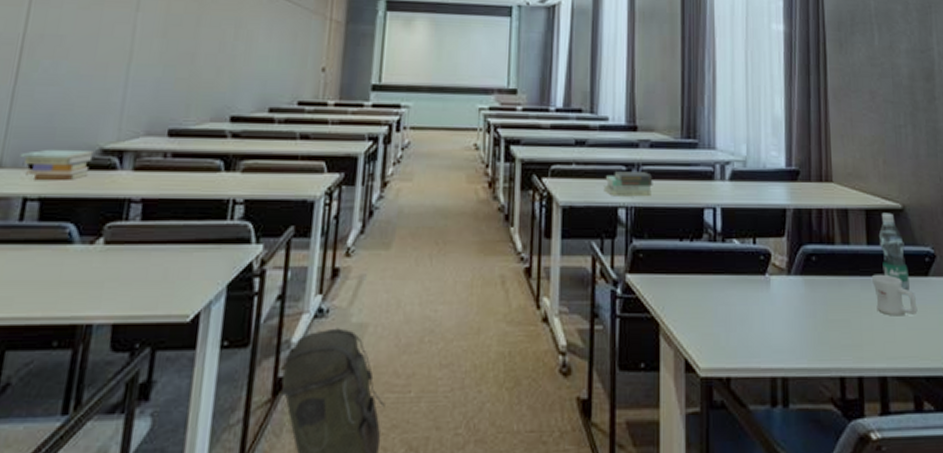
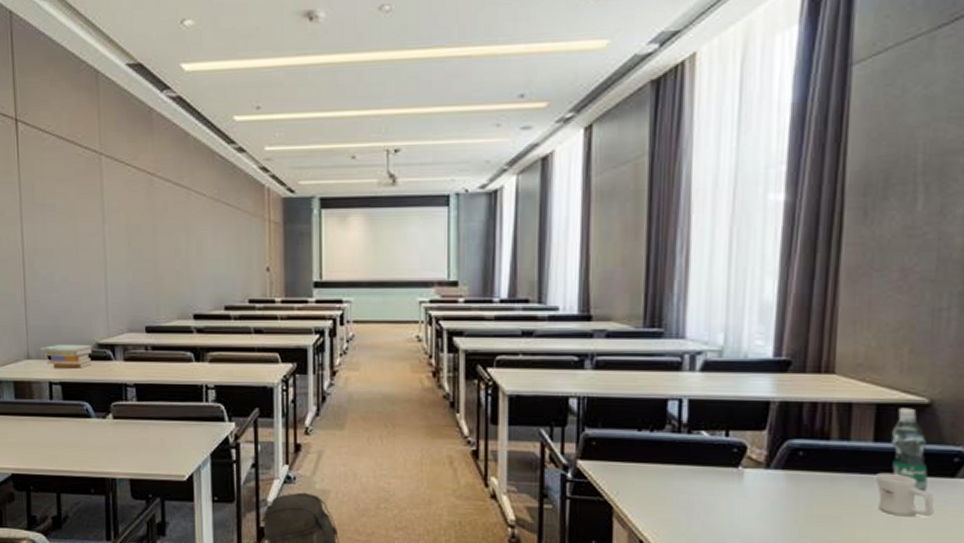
books: present [603,171,653,197] -> none [553,362,609,387]

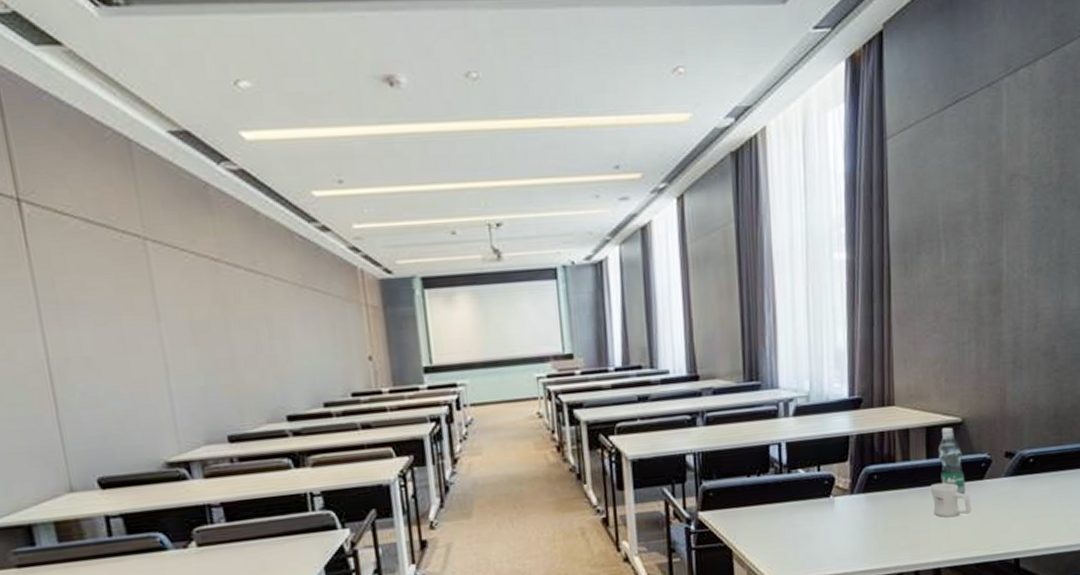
books: present [40,344,93,369] -> none [87,464,161,500]

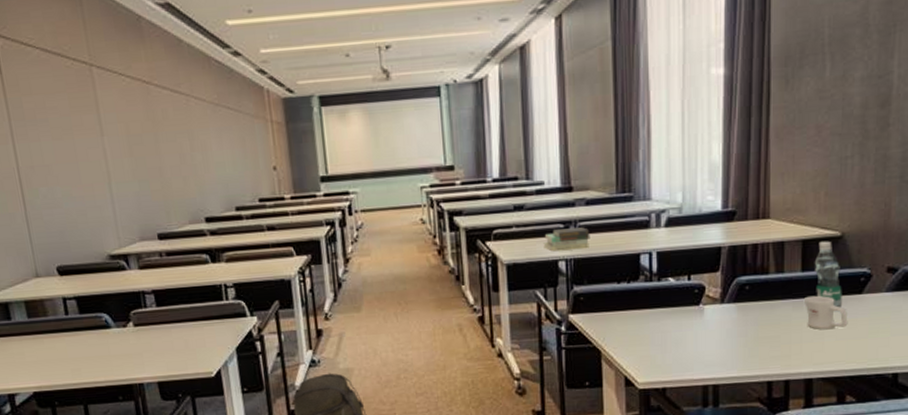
books: none [670,418,719,445] -> present [543,227,590,252]

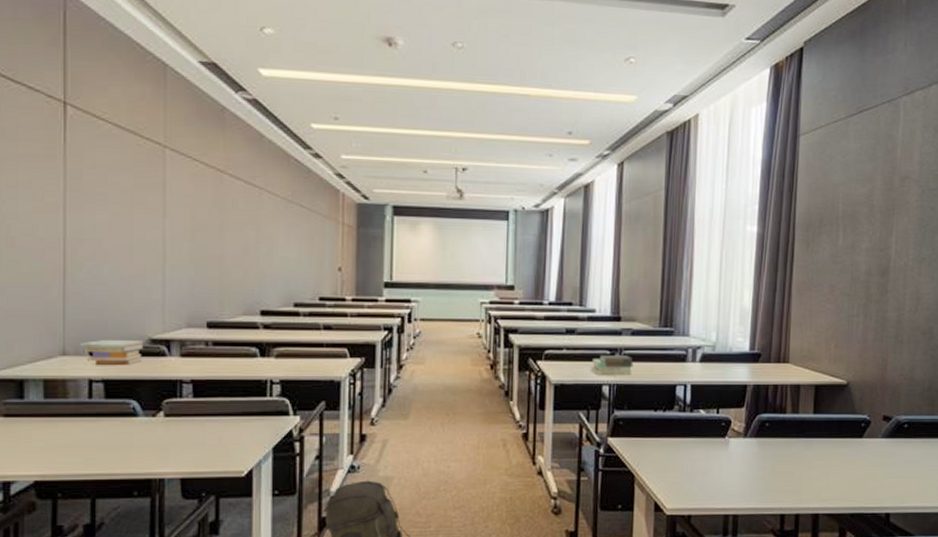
books: none [49,256,105,285] -> present [80,339,144,366]
mug: present [805,295,848,330] -> none [815,436,850,469]
bottle: present [814,241,842,308] -> none [824,387,846,449]

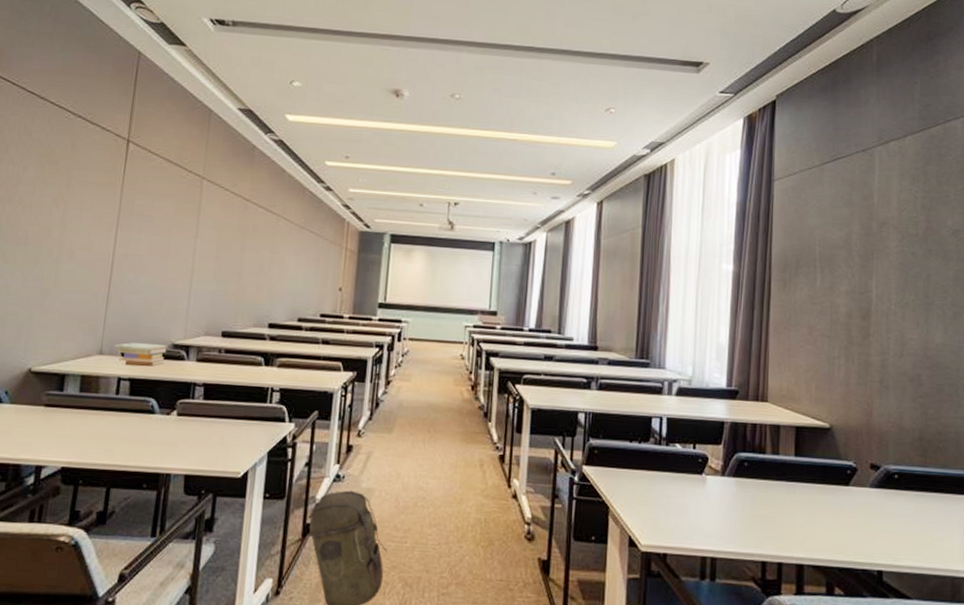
books: present [590,355,633,376] -> none [566,383,609,405]

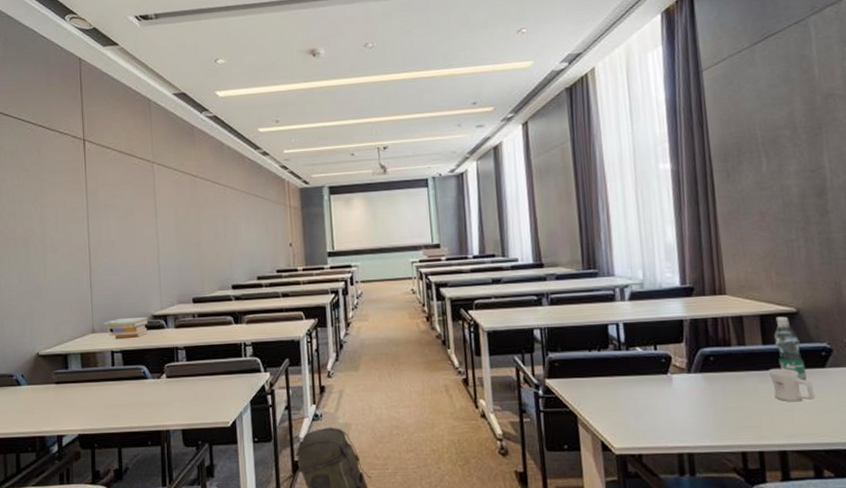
mug: none [797,481,836,517] -> present [769,368,815,402]
bottle: none [806,430,831,497] -> present [773,316,807,381]

